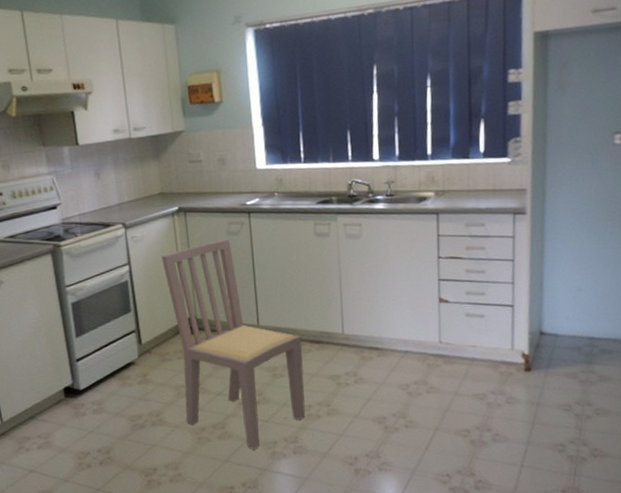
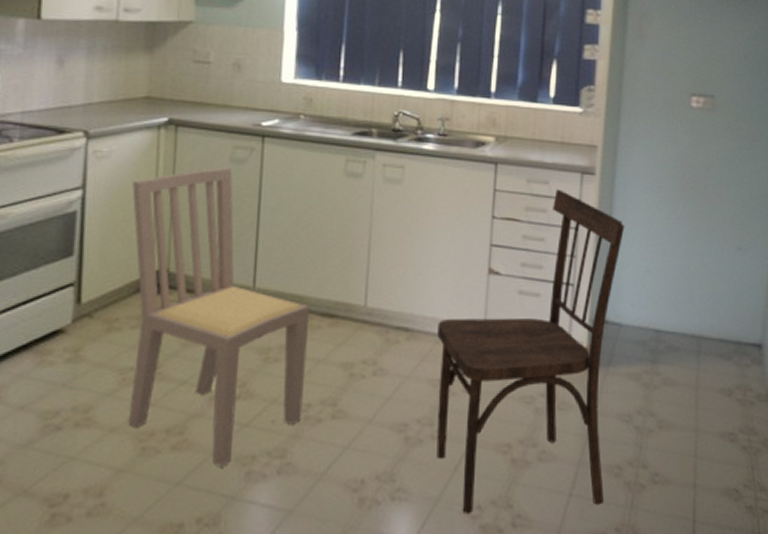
dining chair: none [401,229,557,480] -> present [436,189,625,515]

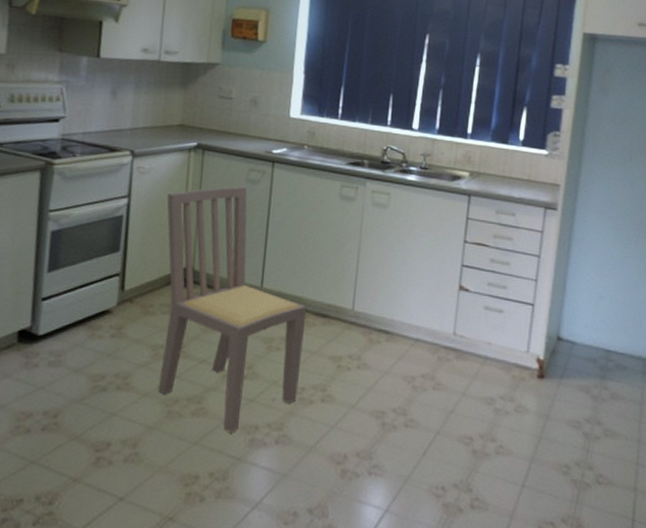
dining chair: present [436,189,625,515] -> none [408,221,582,497]

